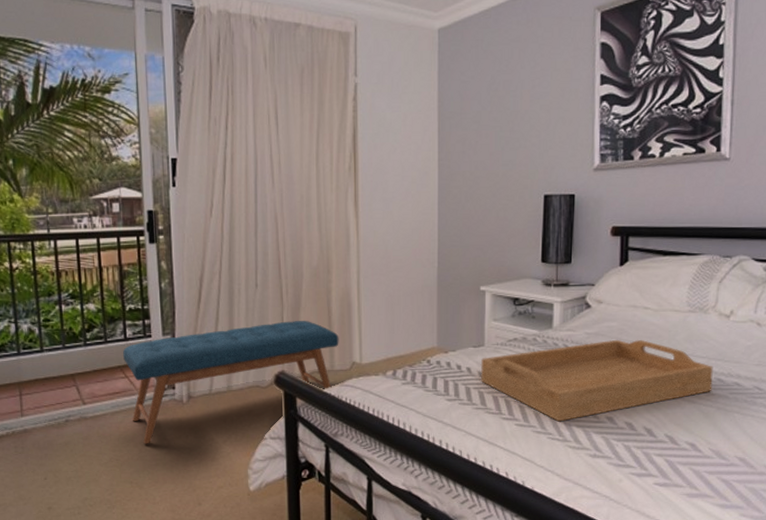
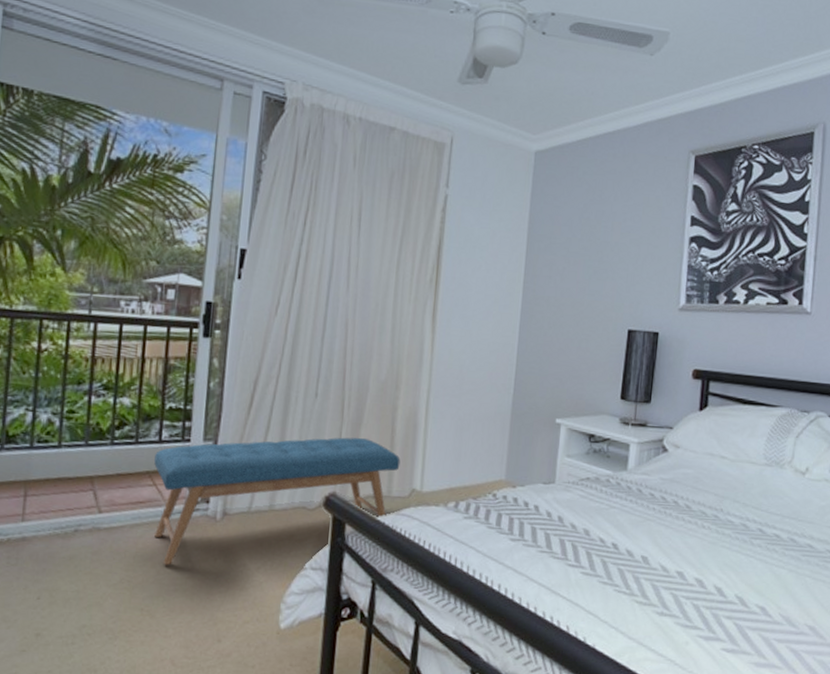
serving tray: present [480,339,713,422] -> none [548,488,787,573]

